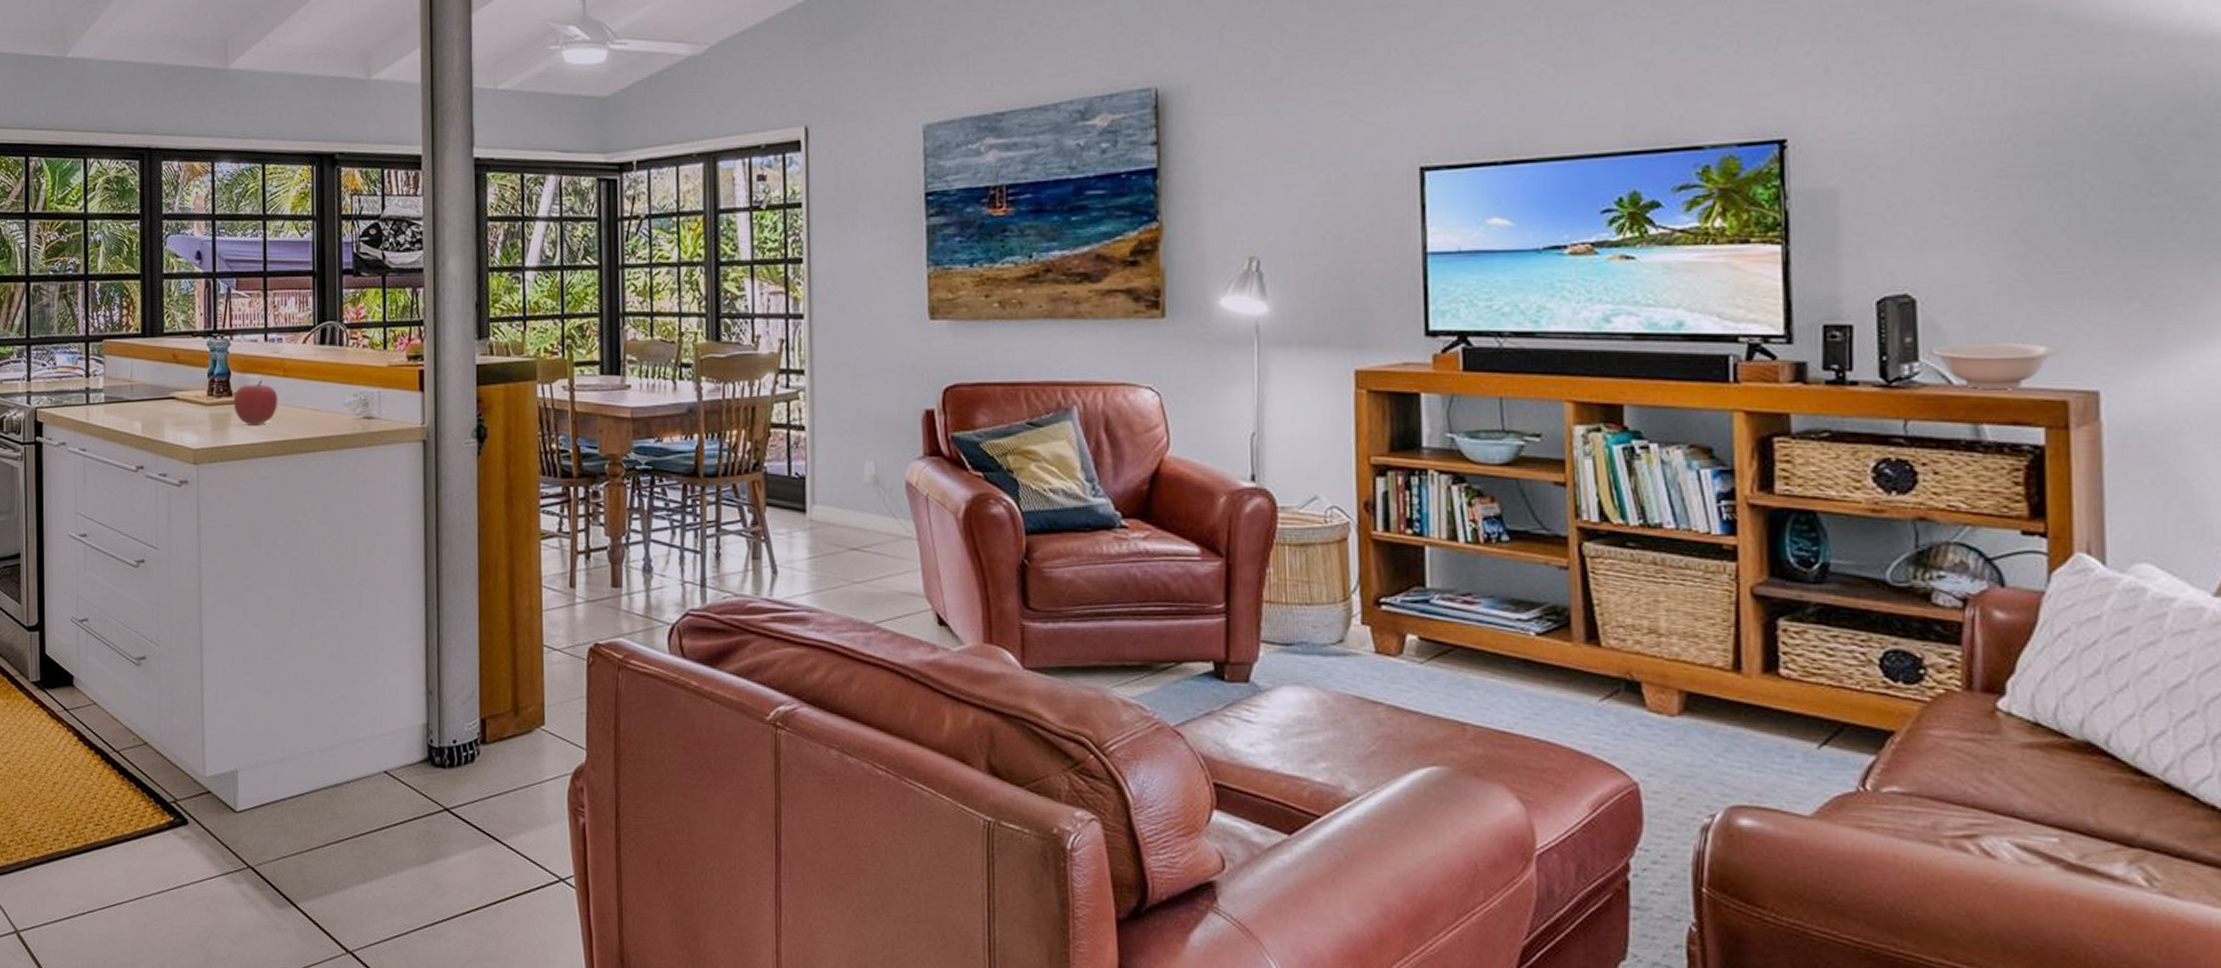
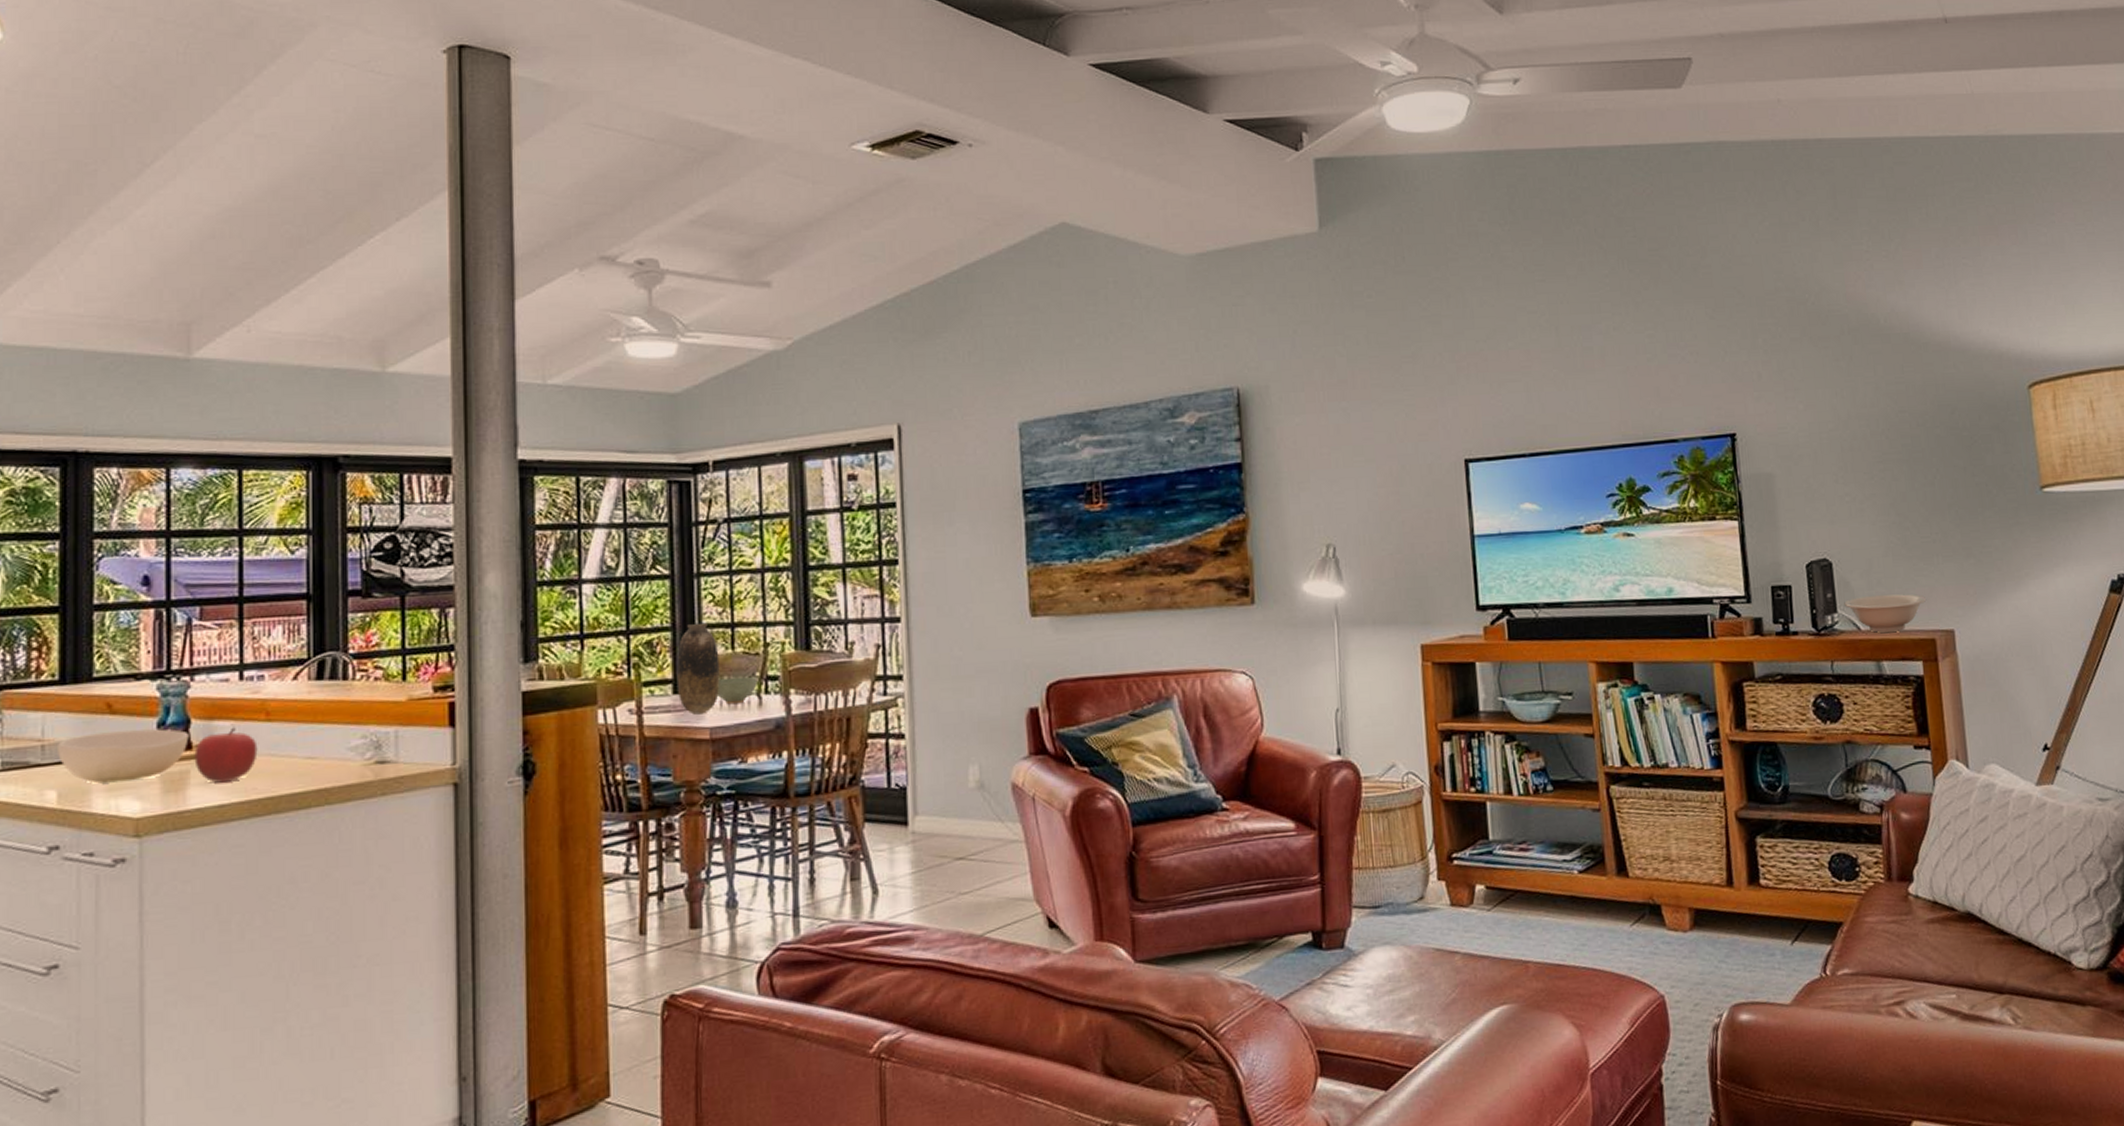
bowl: none [141,378,230,419] -> present [58,729,189,784]
vase: none [603,312,640,395] -> present [676,624,720,715]
bowl: none [638,362,674,388] -> present [717,677,759,705]

